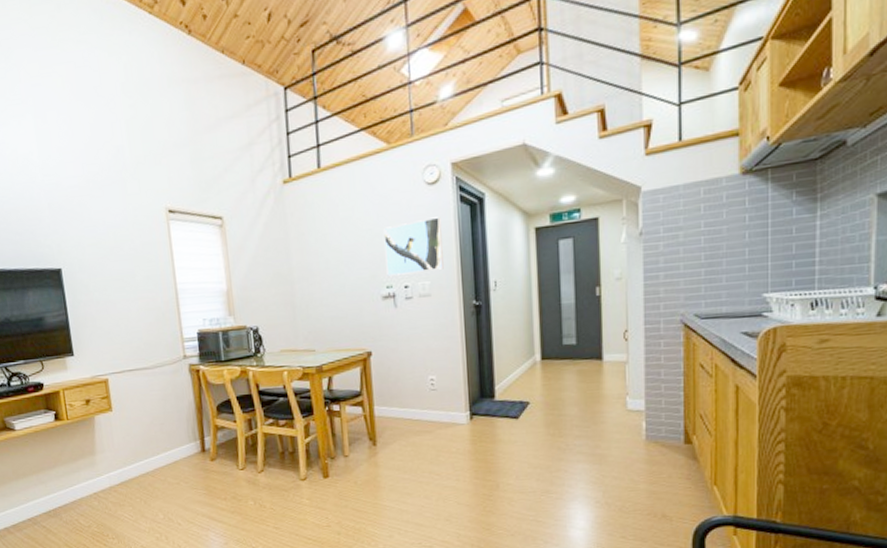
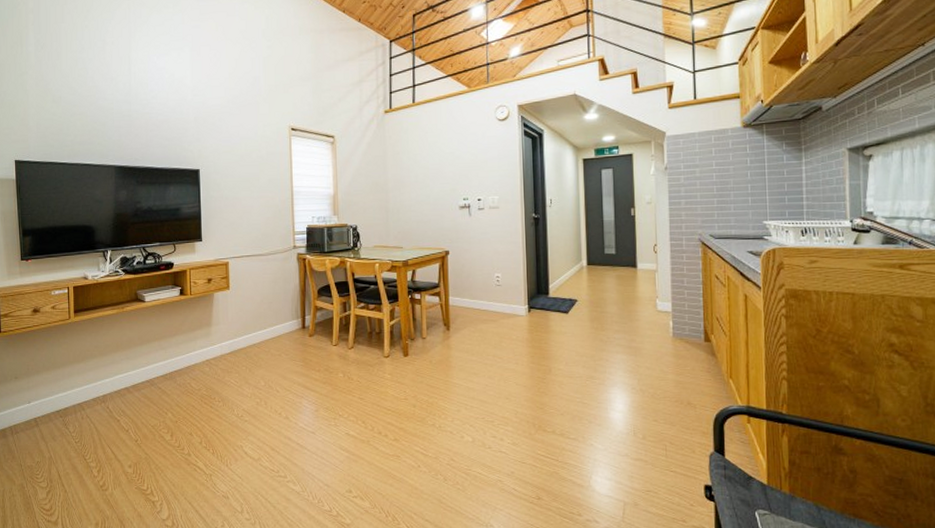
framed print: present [383,216,444,276] -> none [463,146,510,190]

